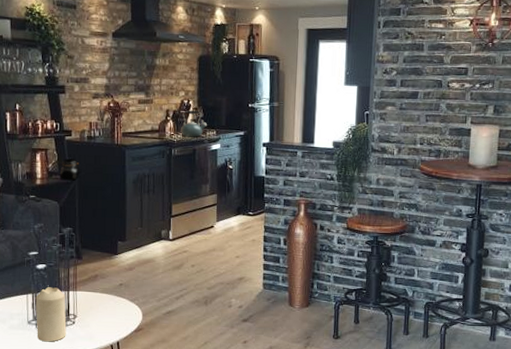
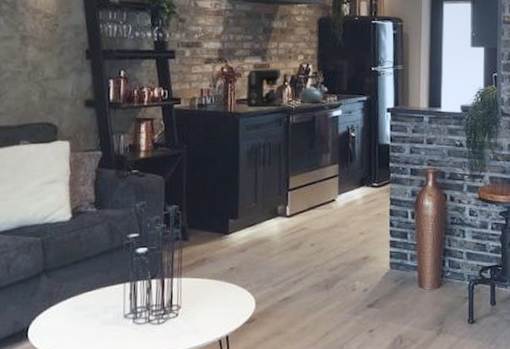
candle: present [35,287,67,342] -> none [133,274,169,339]
jar: present [58,158,81,181] -> none [165,128,190,153]
coffee maker: none [132,104,166,140] -> present [246,68,283,107]

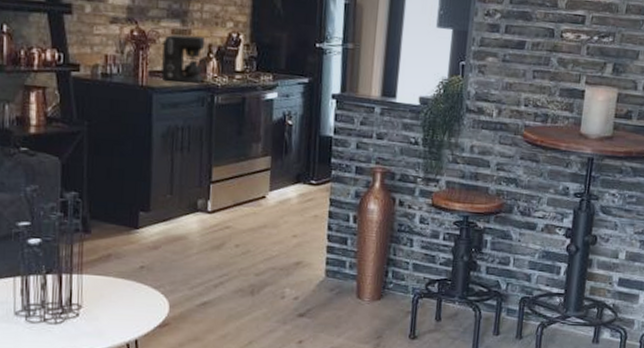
kettle: present [299,75,328,103] -> none [227,46,262,82]

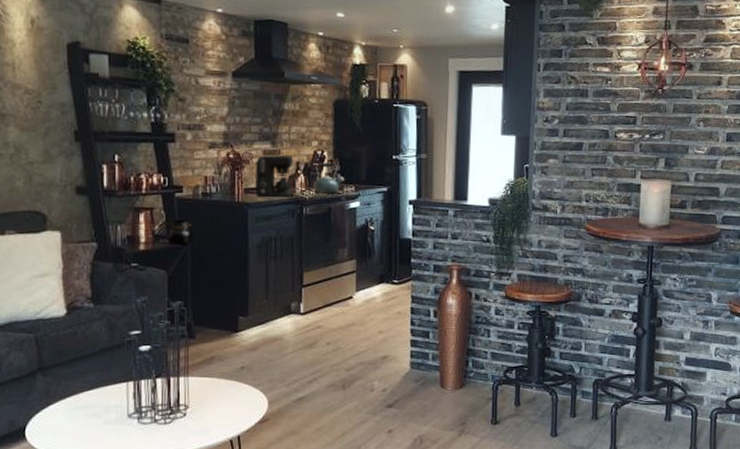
jar: none [61,101,91,131] -> present [167,219,194,246]
kettle: none [227,46,262,82] -> present [313,162,345,194]

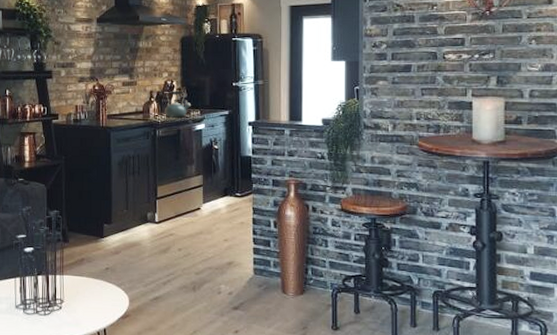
jar: present [167,219,194,246] -> none [46,141,67,164]
coffee maker: present [255,155,296,197] -> none [116,86,150,121]

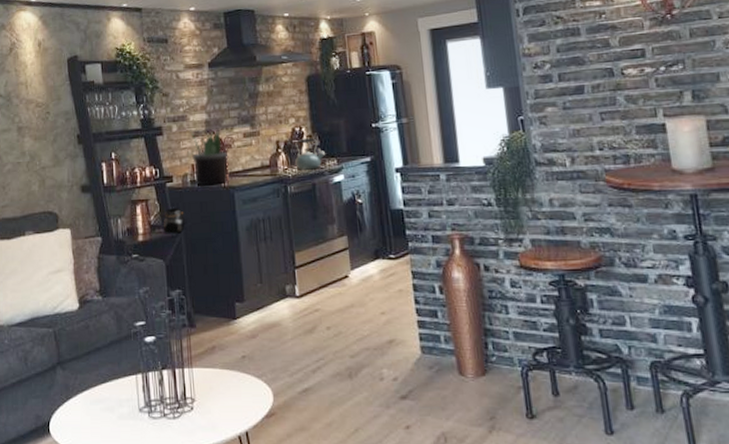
jar: none [46,141,67,164] -> present [161,208,186,234]
planter: none [76,75,107,125] -> present [190,129,228,186]

